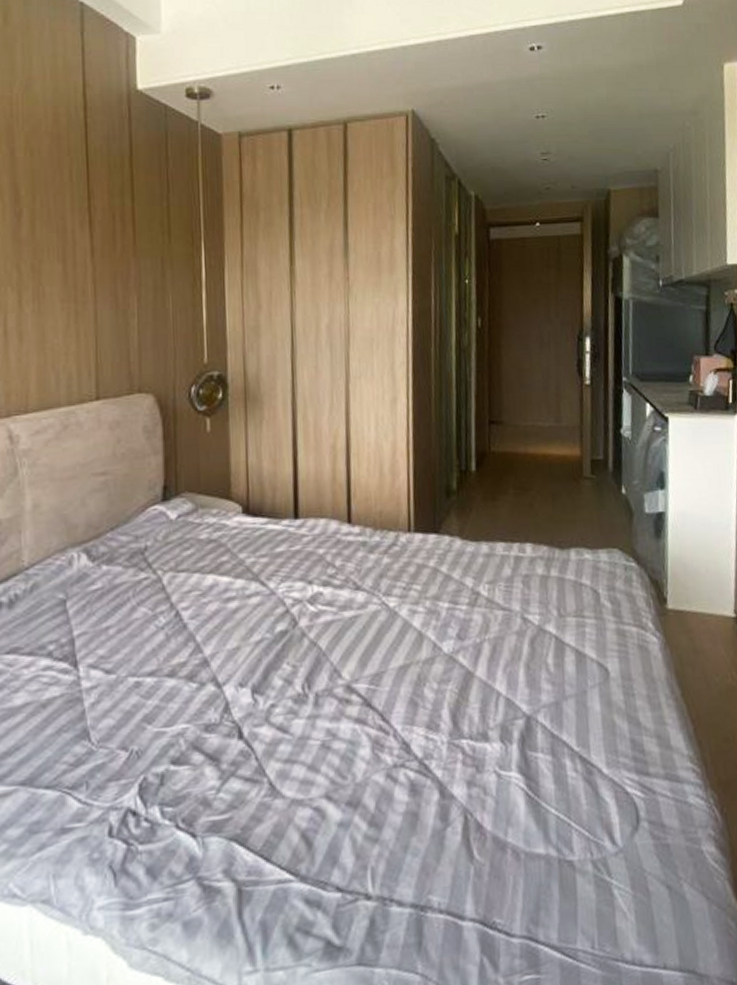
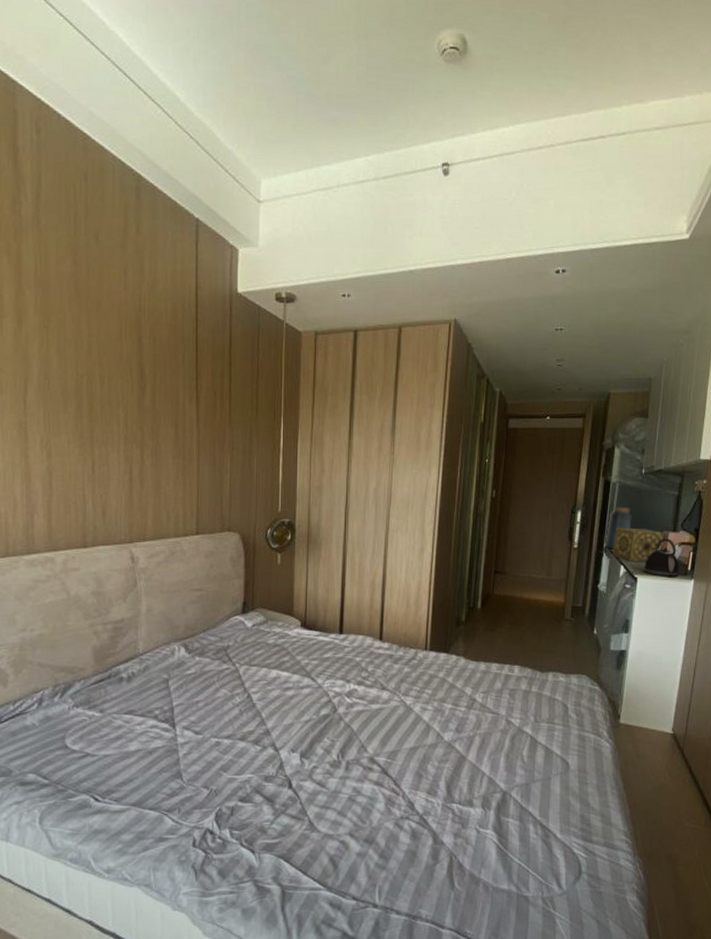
vase: none [622,328,655,383] -> present [604,506,633,549]
decorative box: none [634,354,695,397] -> present [613,527,664,563]
kettle: none [674,365,718,415] -> present [643,538,679,578]

